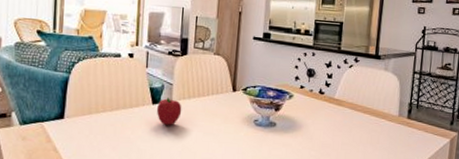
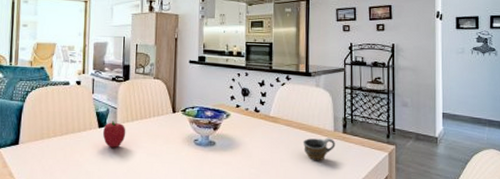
cup: none [366,122,399,145] -> present [303,138,336,160]

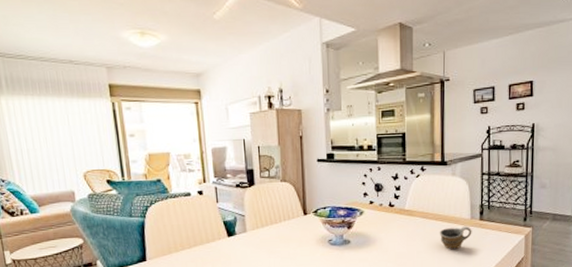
fruit: present [102,121,126,148] -> none [232,228,257,255]

